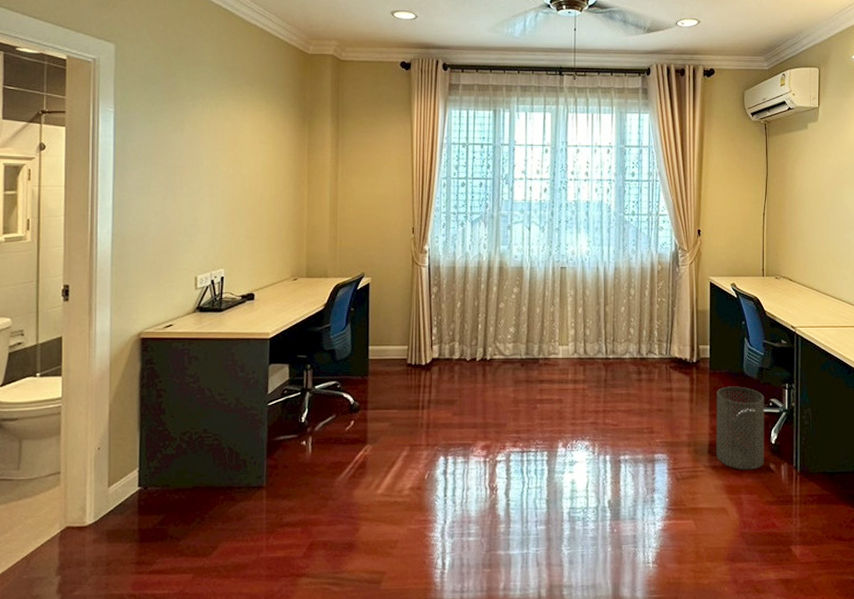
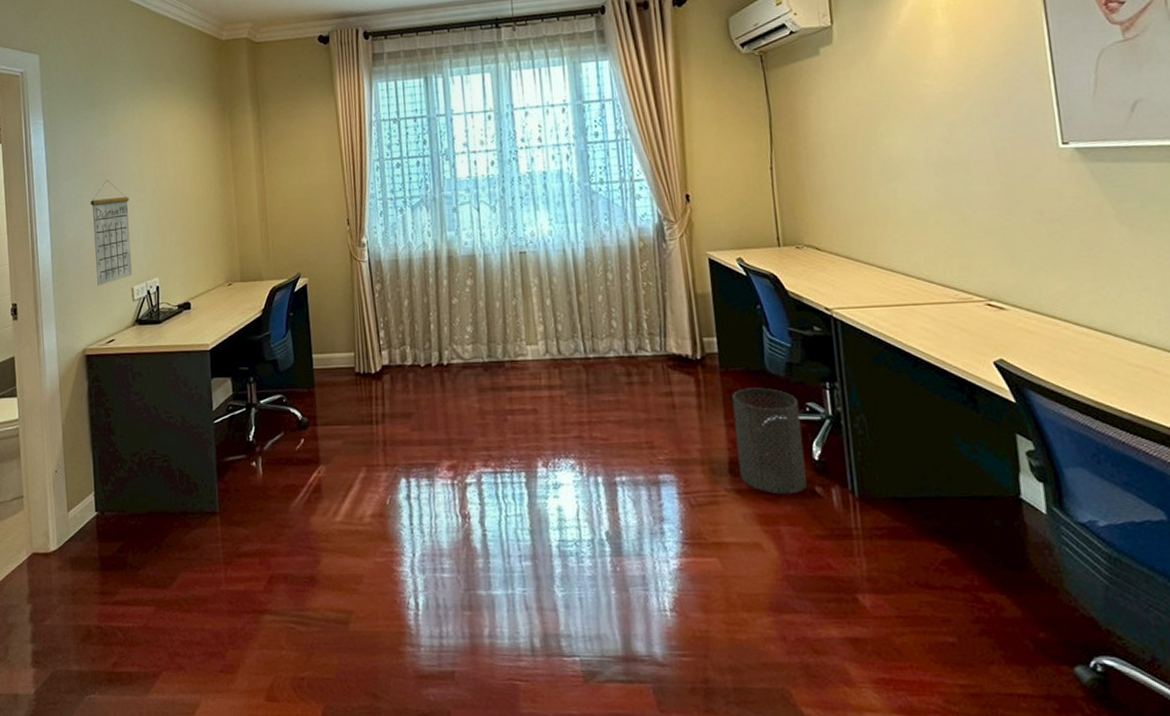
calendar: none [158,172,200,273] -> present [90,179,133,286]

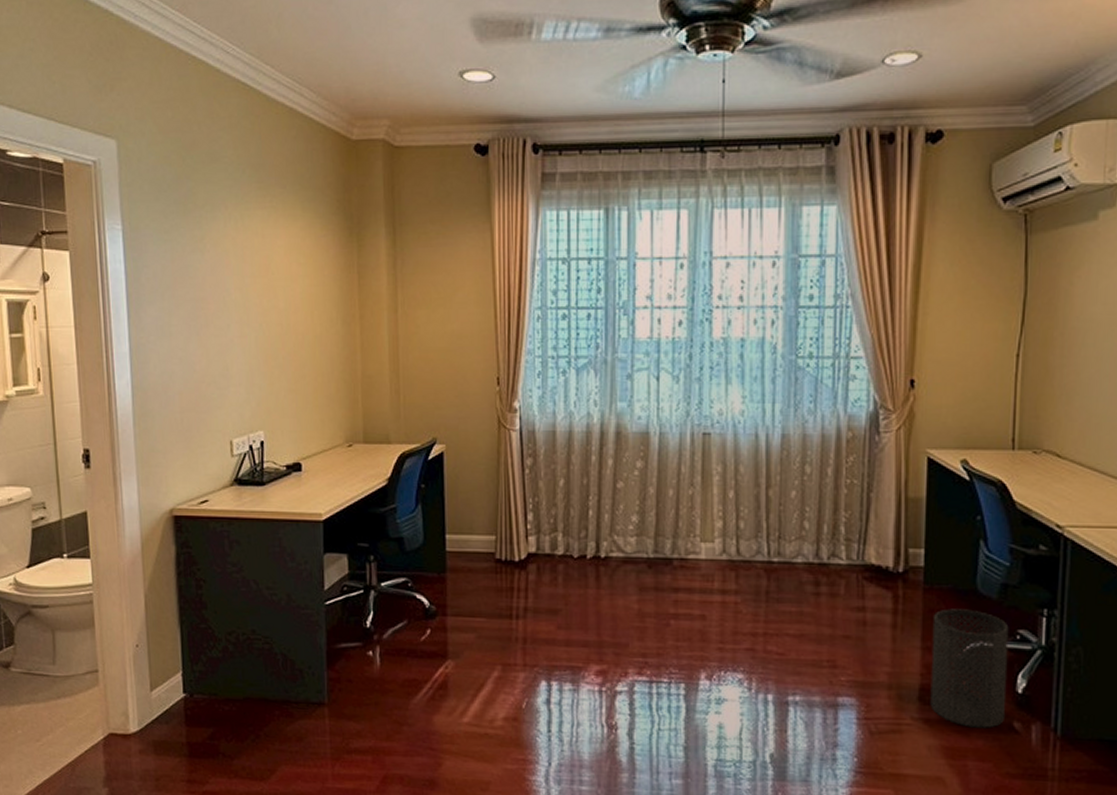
calendar: present [90,179,133,286] -> none [180,306,232,436]

